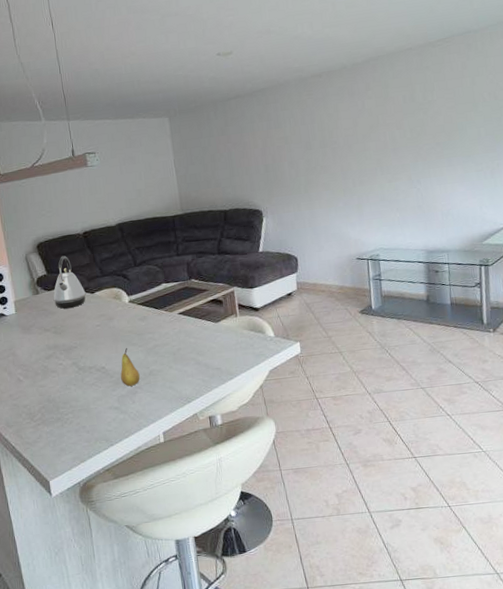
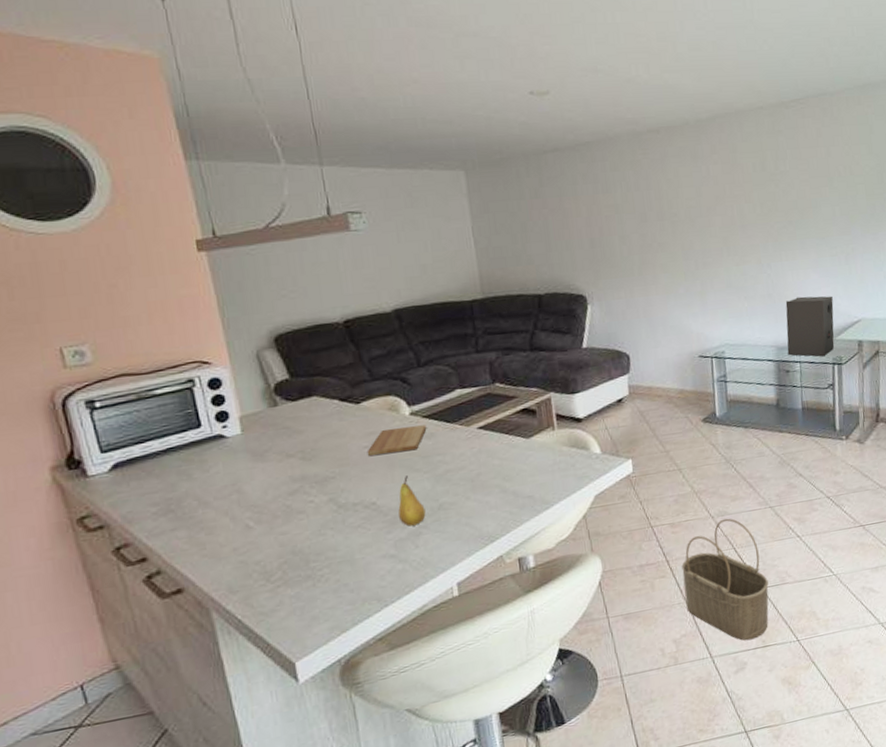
kettle: present [53,255,86,309] -> none [299,352,349,426]
cutting board: none [98,310,141,332] -> present [367,425,427,455]
wicker basket: none [342,395,421,501] -> present [681,518,769,641]
speaker: none [434,206,481,259] -> present [785,295,835,357]

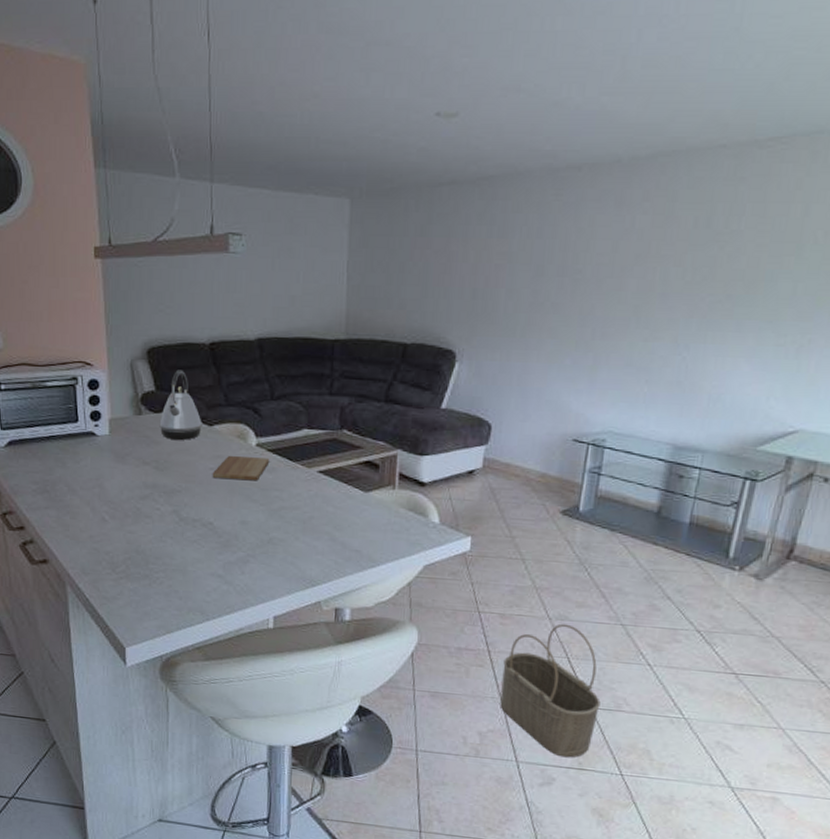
kettle: none [299,352,349,426] -> present [159,369,202,440]
fruit: present [398,476,426,527] -> none [231,504,256,553]
speaker: present [785,295,835,357] -> none [686,390,765,468]

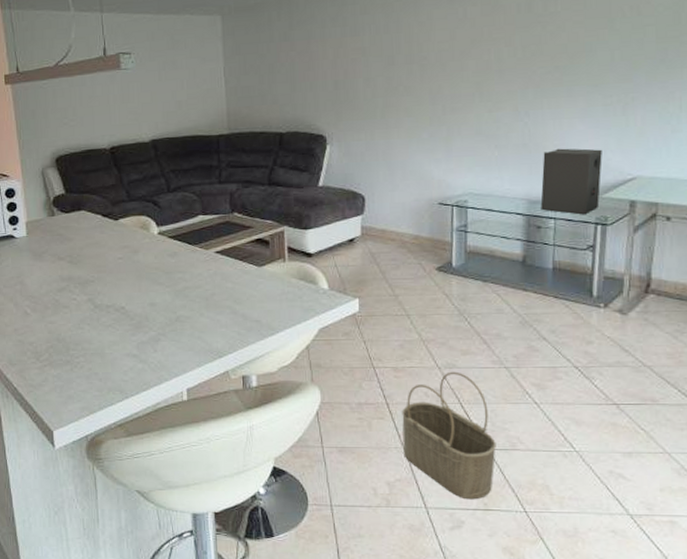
kettle: present [159,369,202,440] -> none [70,173,109,235]
cutting board: present [212,456,270,481] -> none [120,244,171,267]
speaker: none [686,390,765,468] -> present [540,148,602,215]

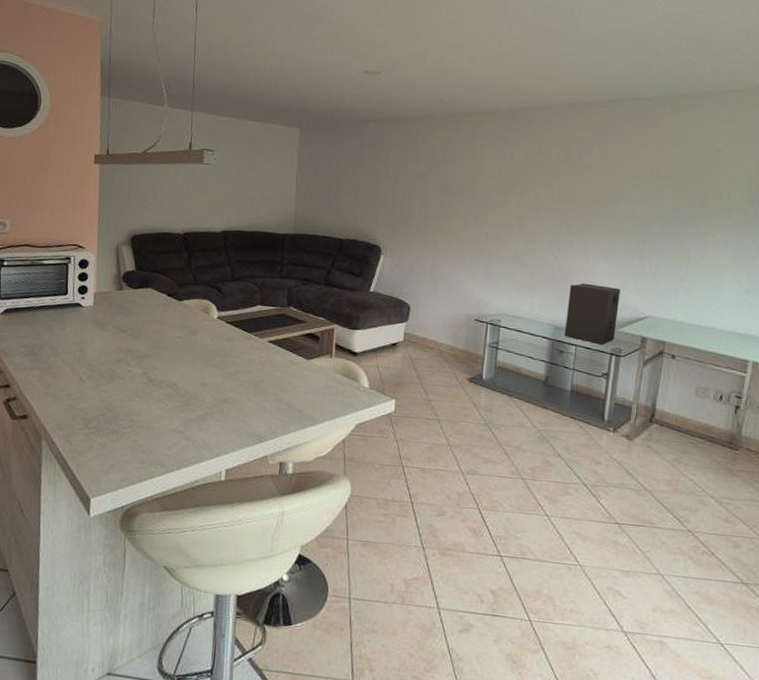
wicker basket: present [402,371,496,500] -> none [422,477,508,605]

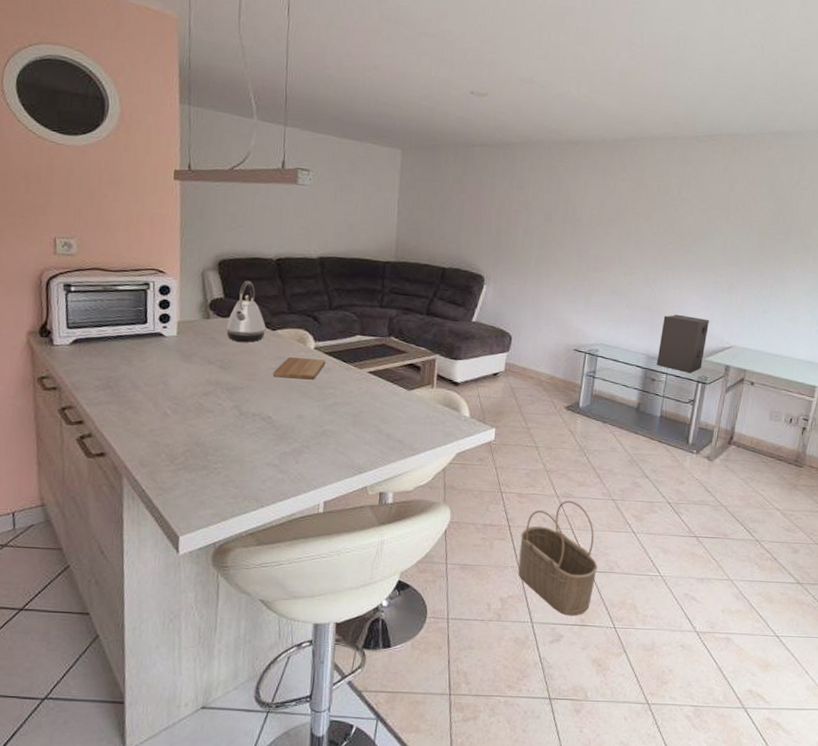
kettle: none [136,254,173,312] -> present [225,280,266,342]
cutting board: none [178,326,228,349] -> present [273,357,326,380]
wicker basket: none [422,477,508,605] -> present [518,500,598,616]

